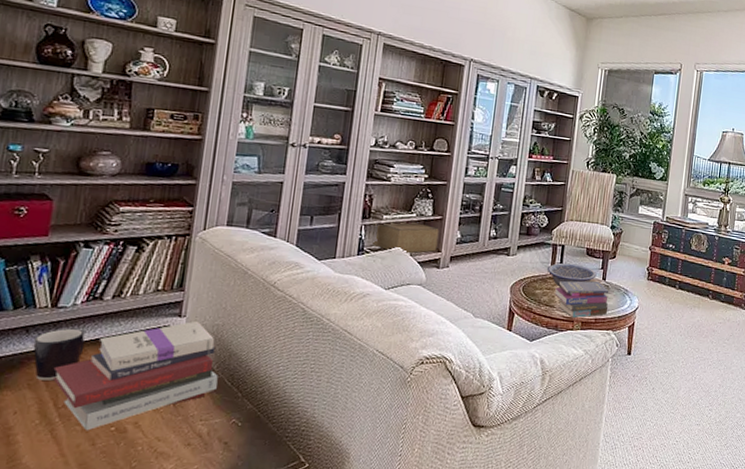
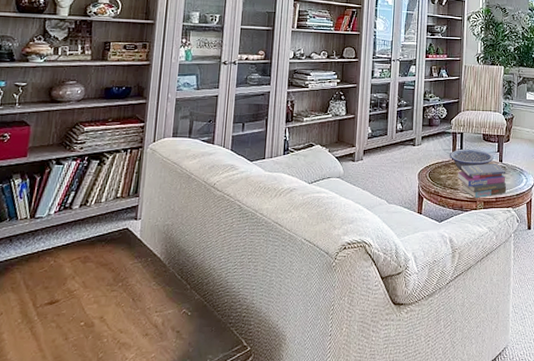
mug: present [33,328,85,381] -> none [15,235,58,283]
books: present [53,320,218,431] -> none [32,222,170,327]
decorative box: present [373,221,439,254] -> none [296,121,352,150]

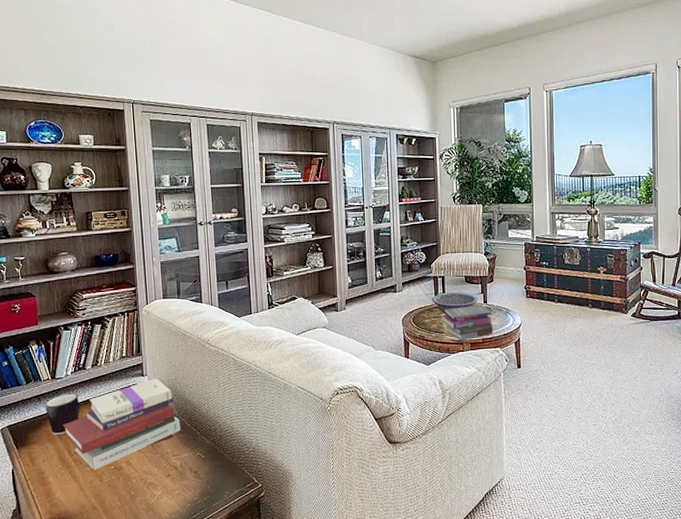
mug: none [15,235,58,283] -> present [45,393,80,435]
books: none [32,222,170,327] -> present [62,378,180,471]

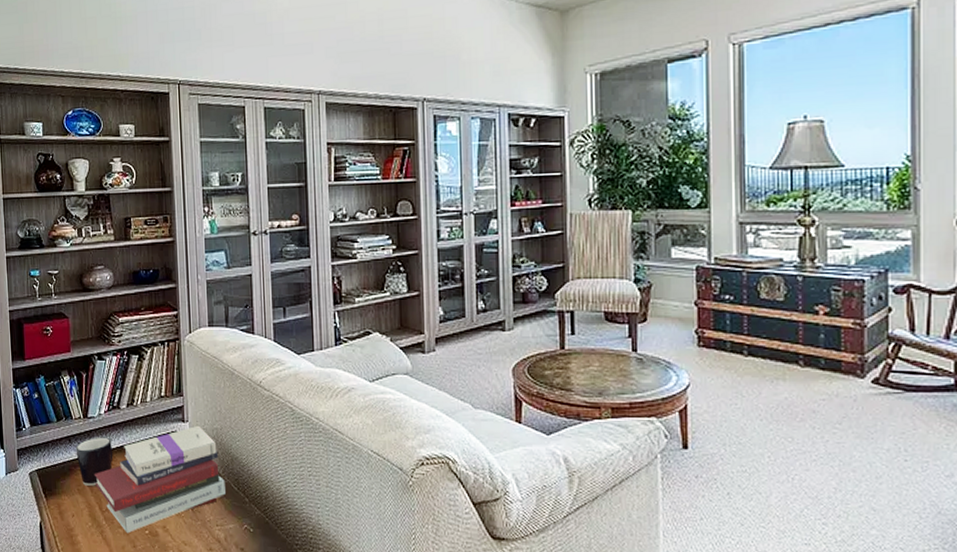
decorative bowl: present [432,292,478,316] -> none [556,333,623,367]
books: present [442,304,494,341] -> none [570,353,646,404]

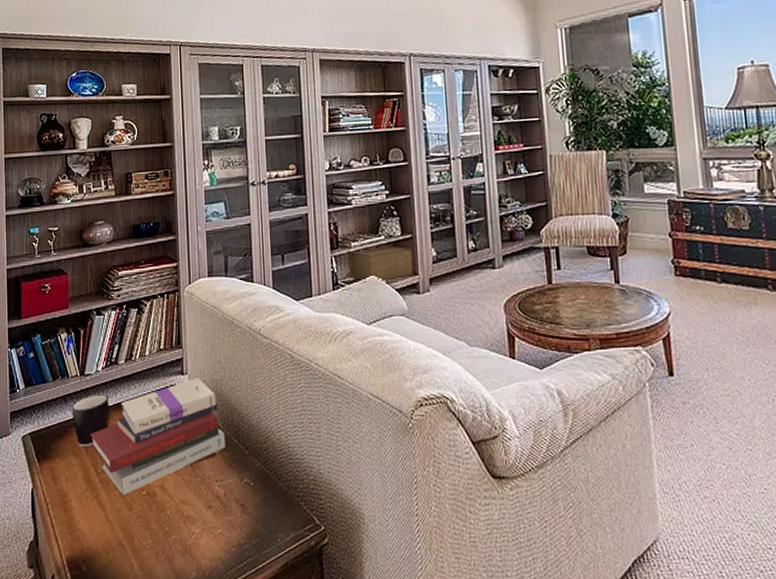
decorative box: none [348,301,419,339] -> present [345,244,413,282]

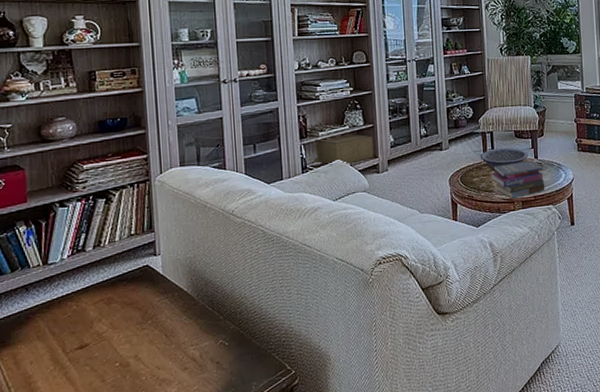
mug: present [71,394,110,447] -> none [34,280,79,331]
books: present [90,377,225,496] -> none [56,257,200,370]
decorative bowl: none [544,268,607,301] -> present [481,147,528,173]
books: none [558,285,631,336] -> present [491,160,545,200]

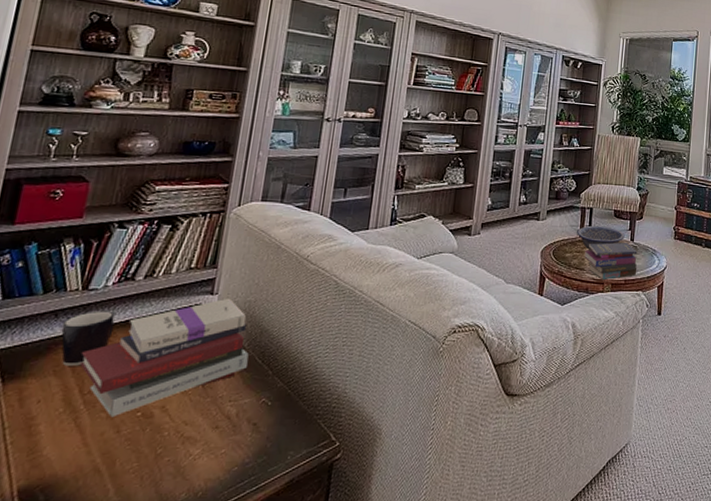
mug: none [34,280,79,331] -> present [61,310,115,366]
books: none [56,257,200,370] -> present [80,298,249,418]
decorative box: present [313,133,374,165] -> none [405,190,471,222]

